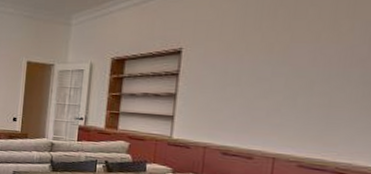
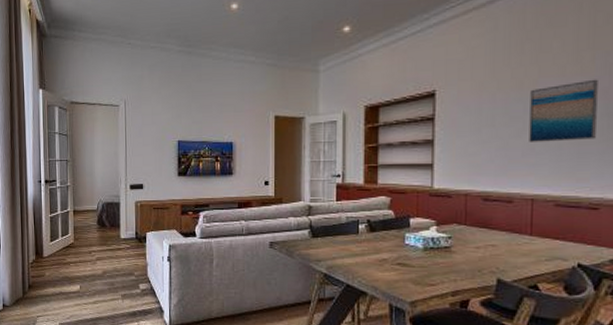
wall art: none [275,47,356,106] -> present [529,79,598,142]

